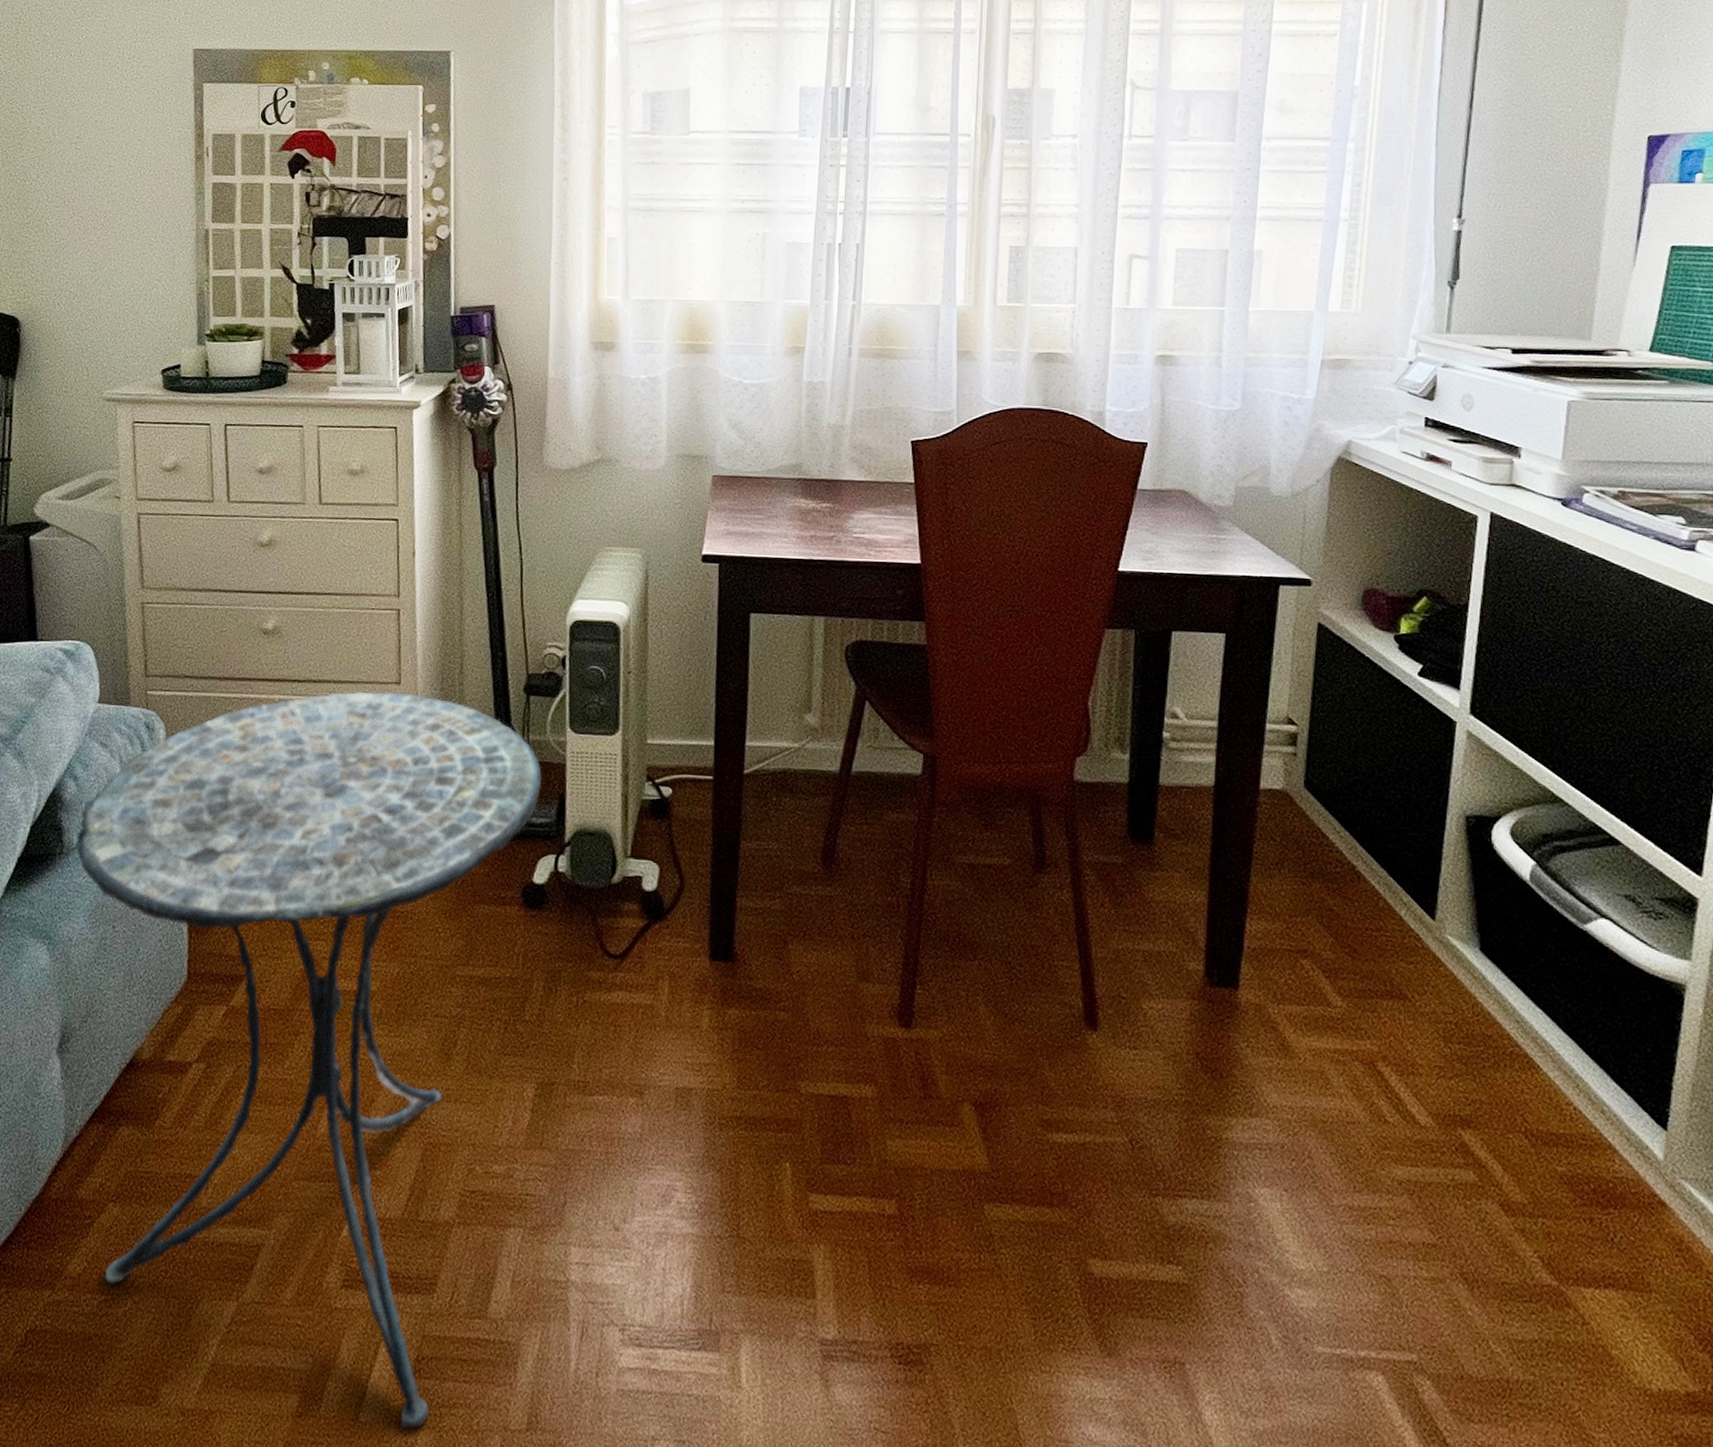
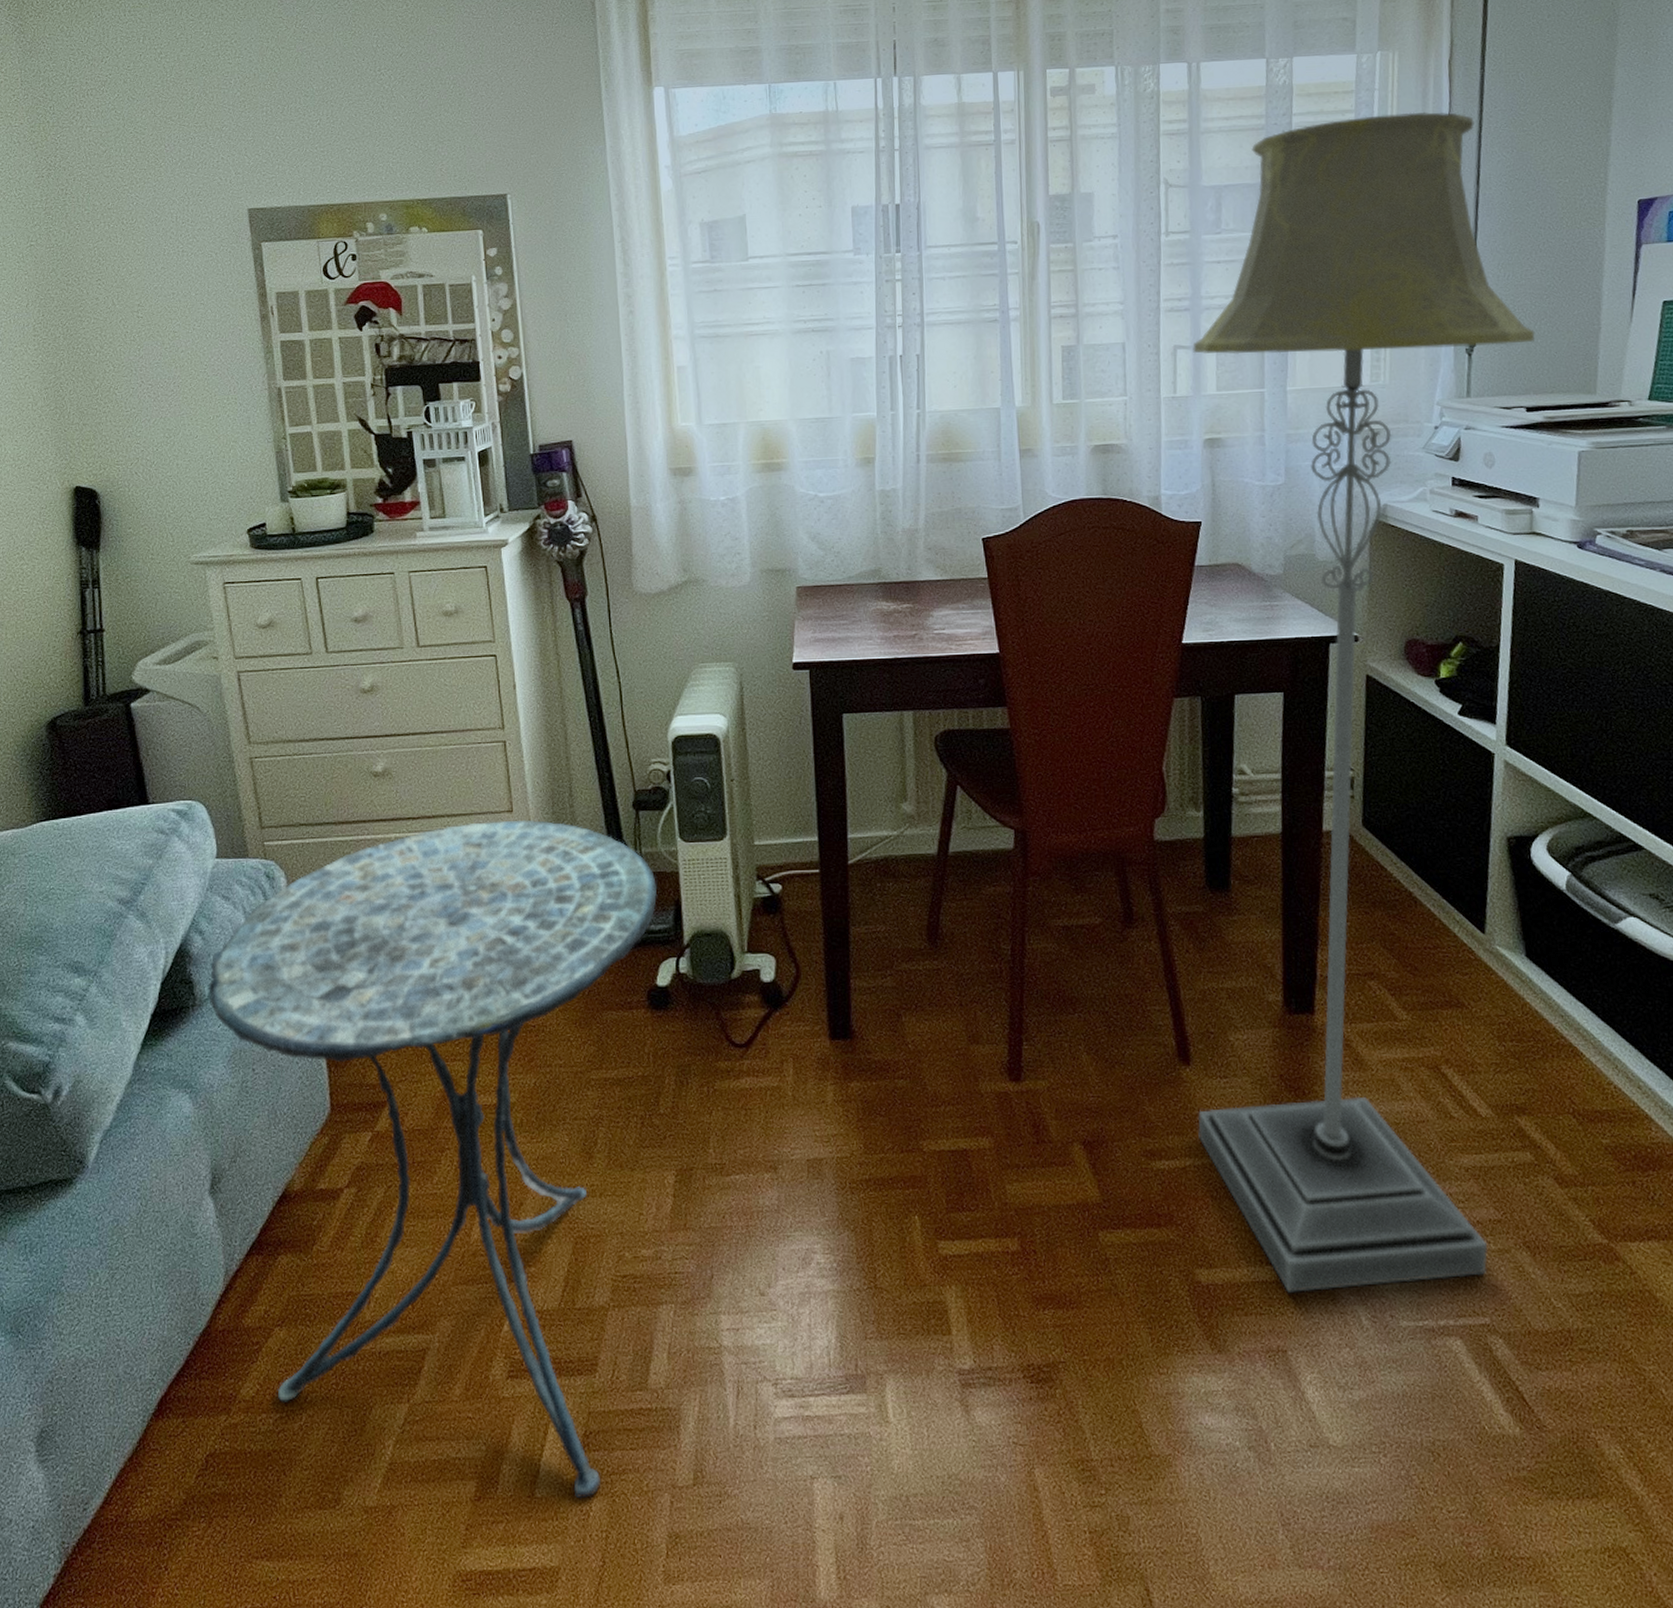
floor lamp: none [1101,27,1526,1305] -> present [1193,112,1535,1292]

